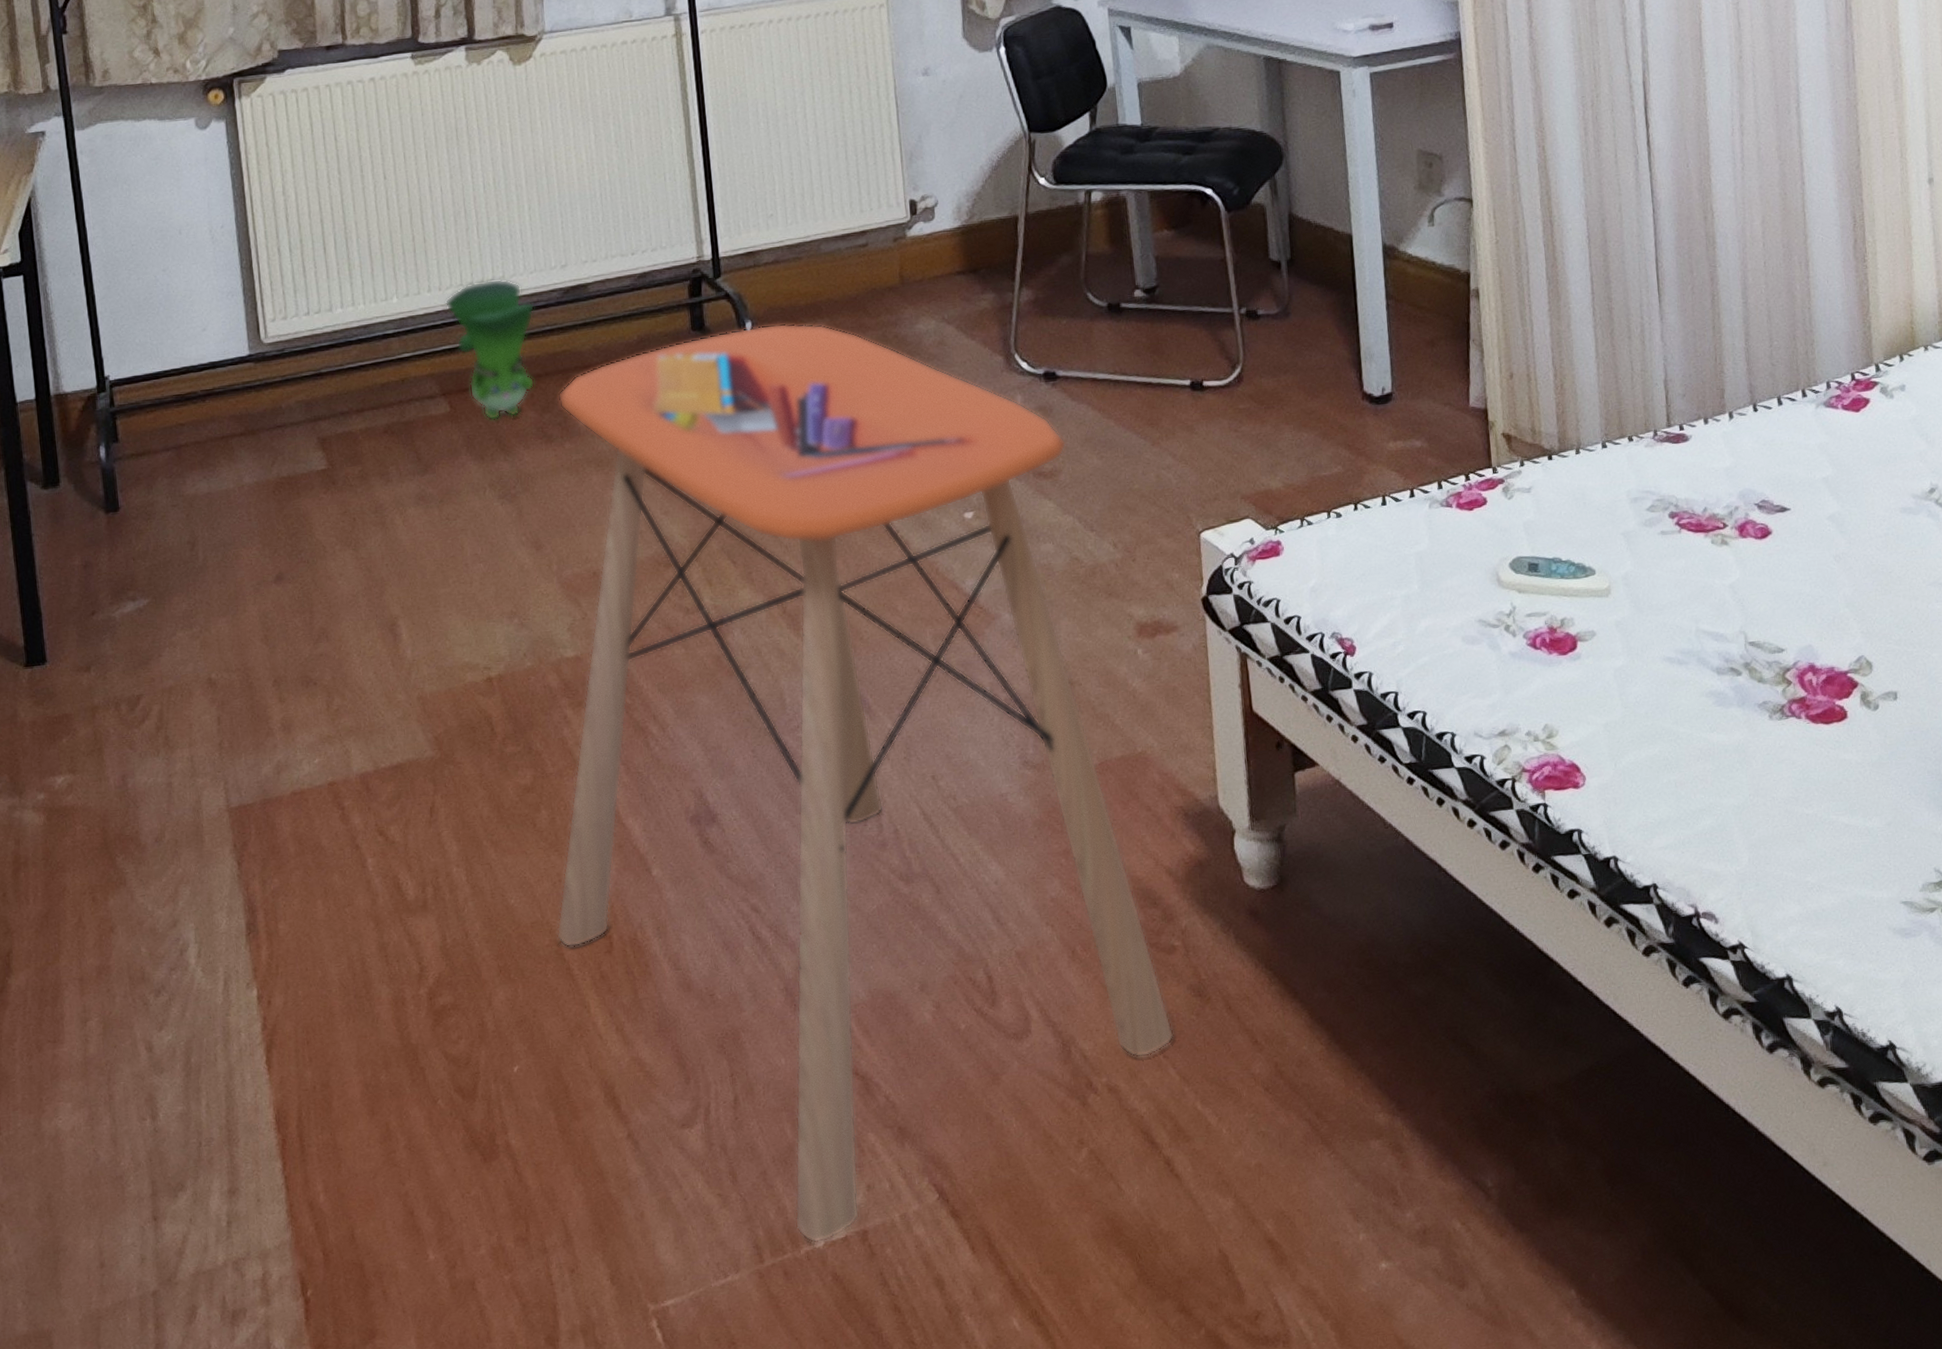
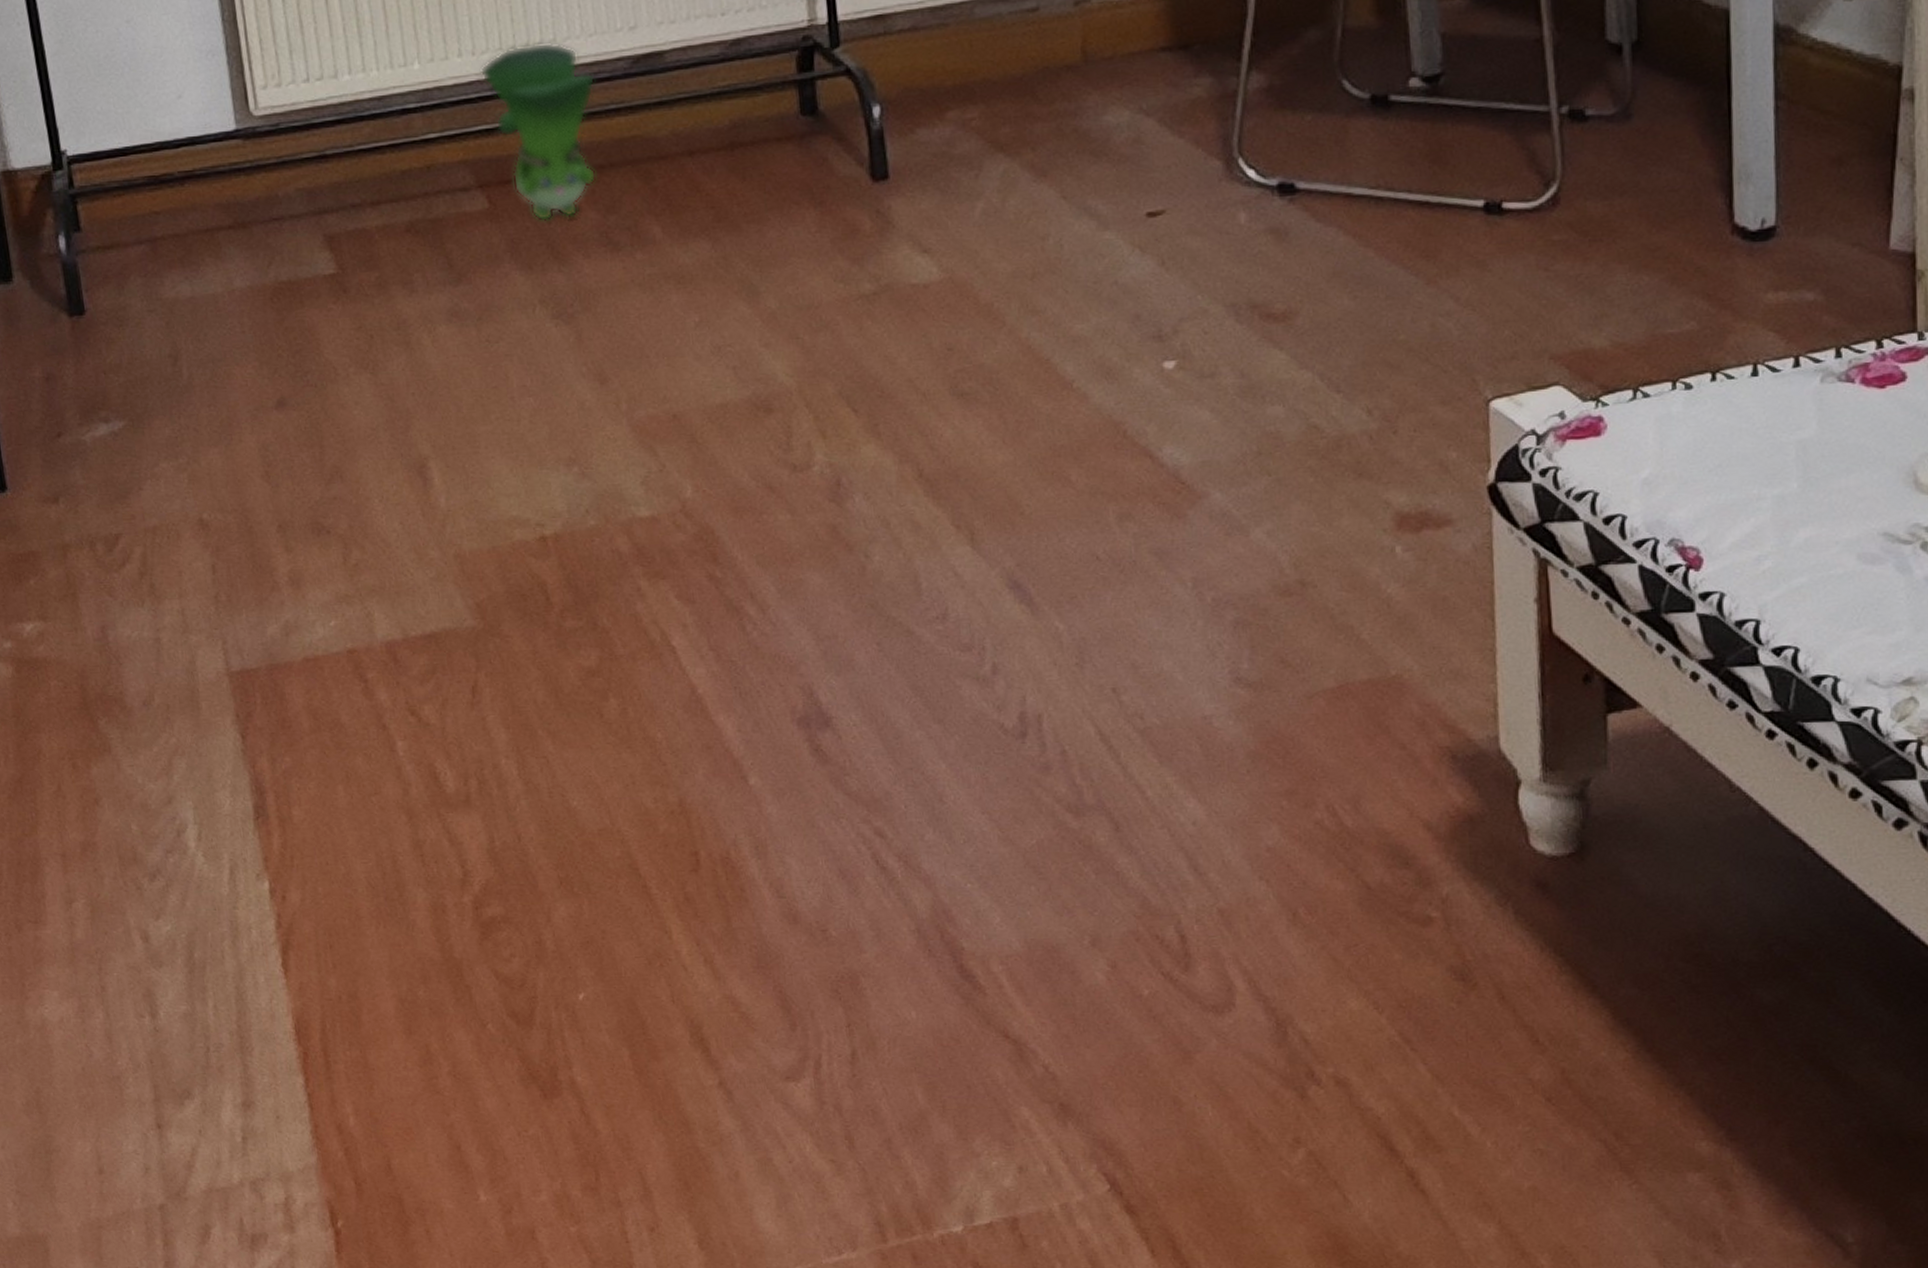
side table: present [556,323,1174,1243] -> none [626,109,1426,1227]

